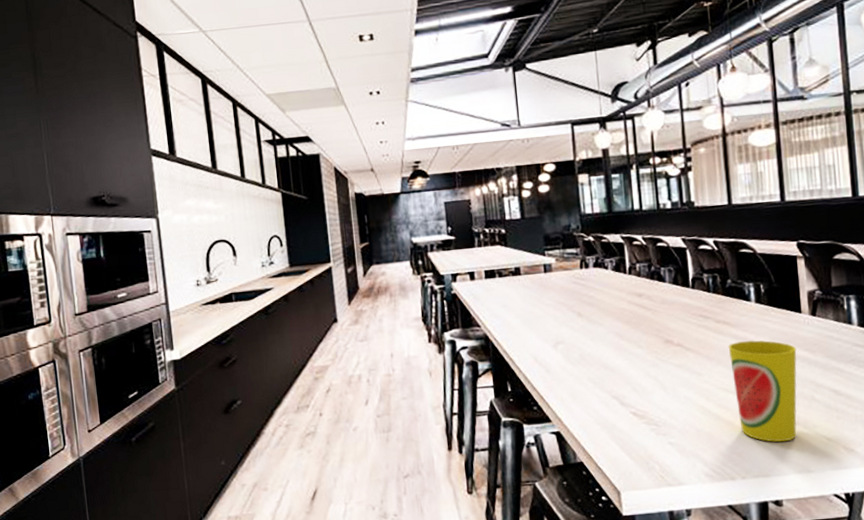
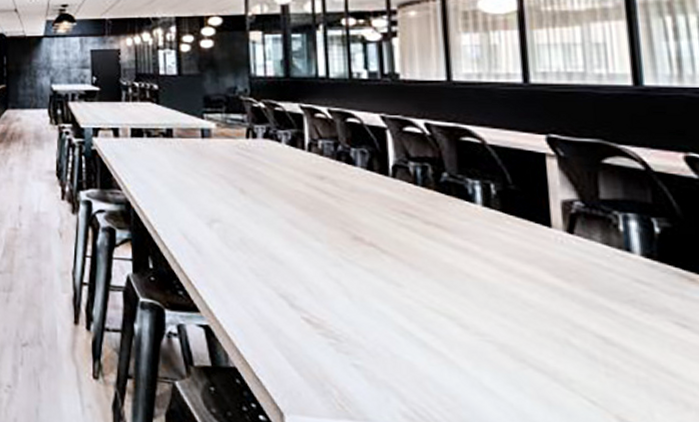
cup: present [728,340,797,442] -> none [441,252,543,394]

